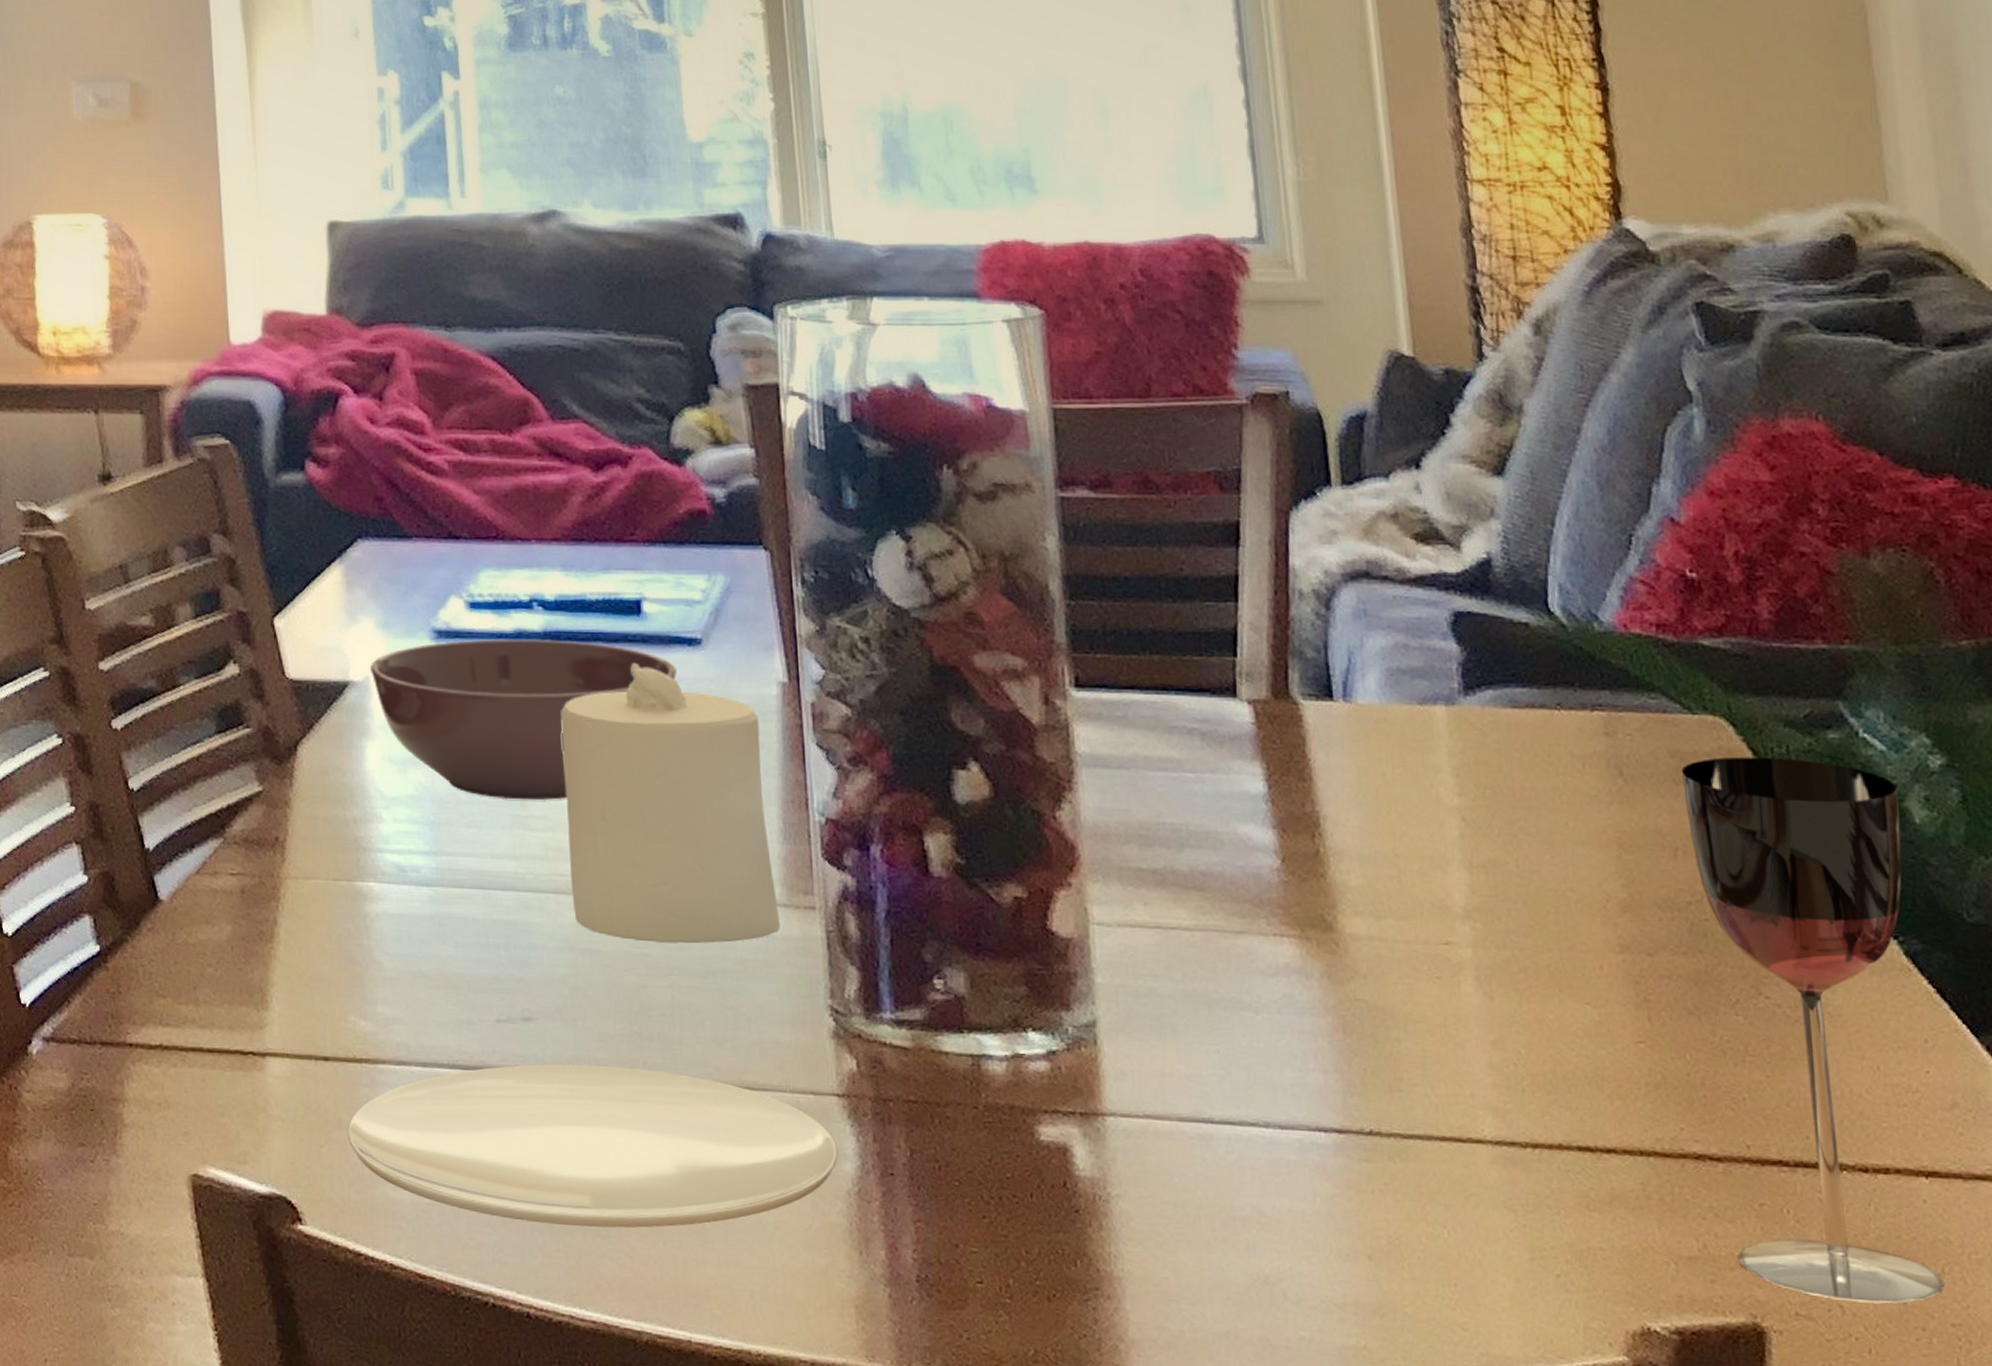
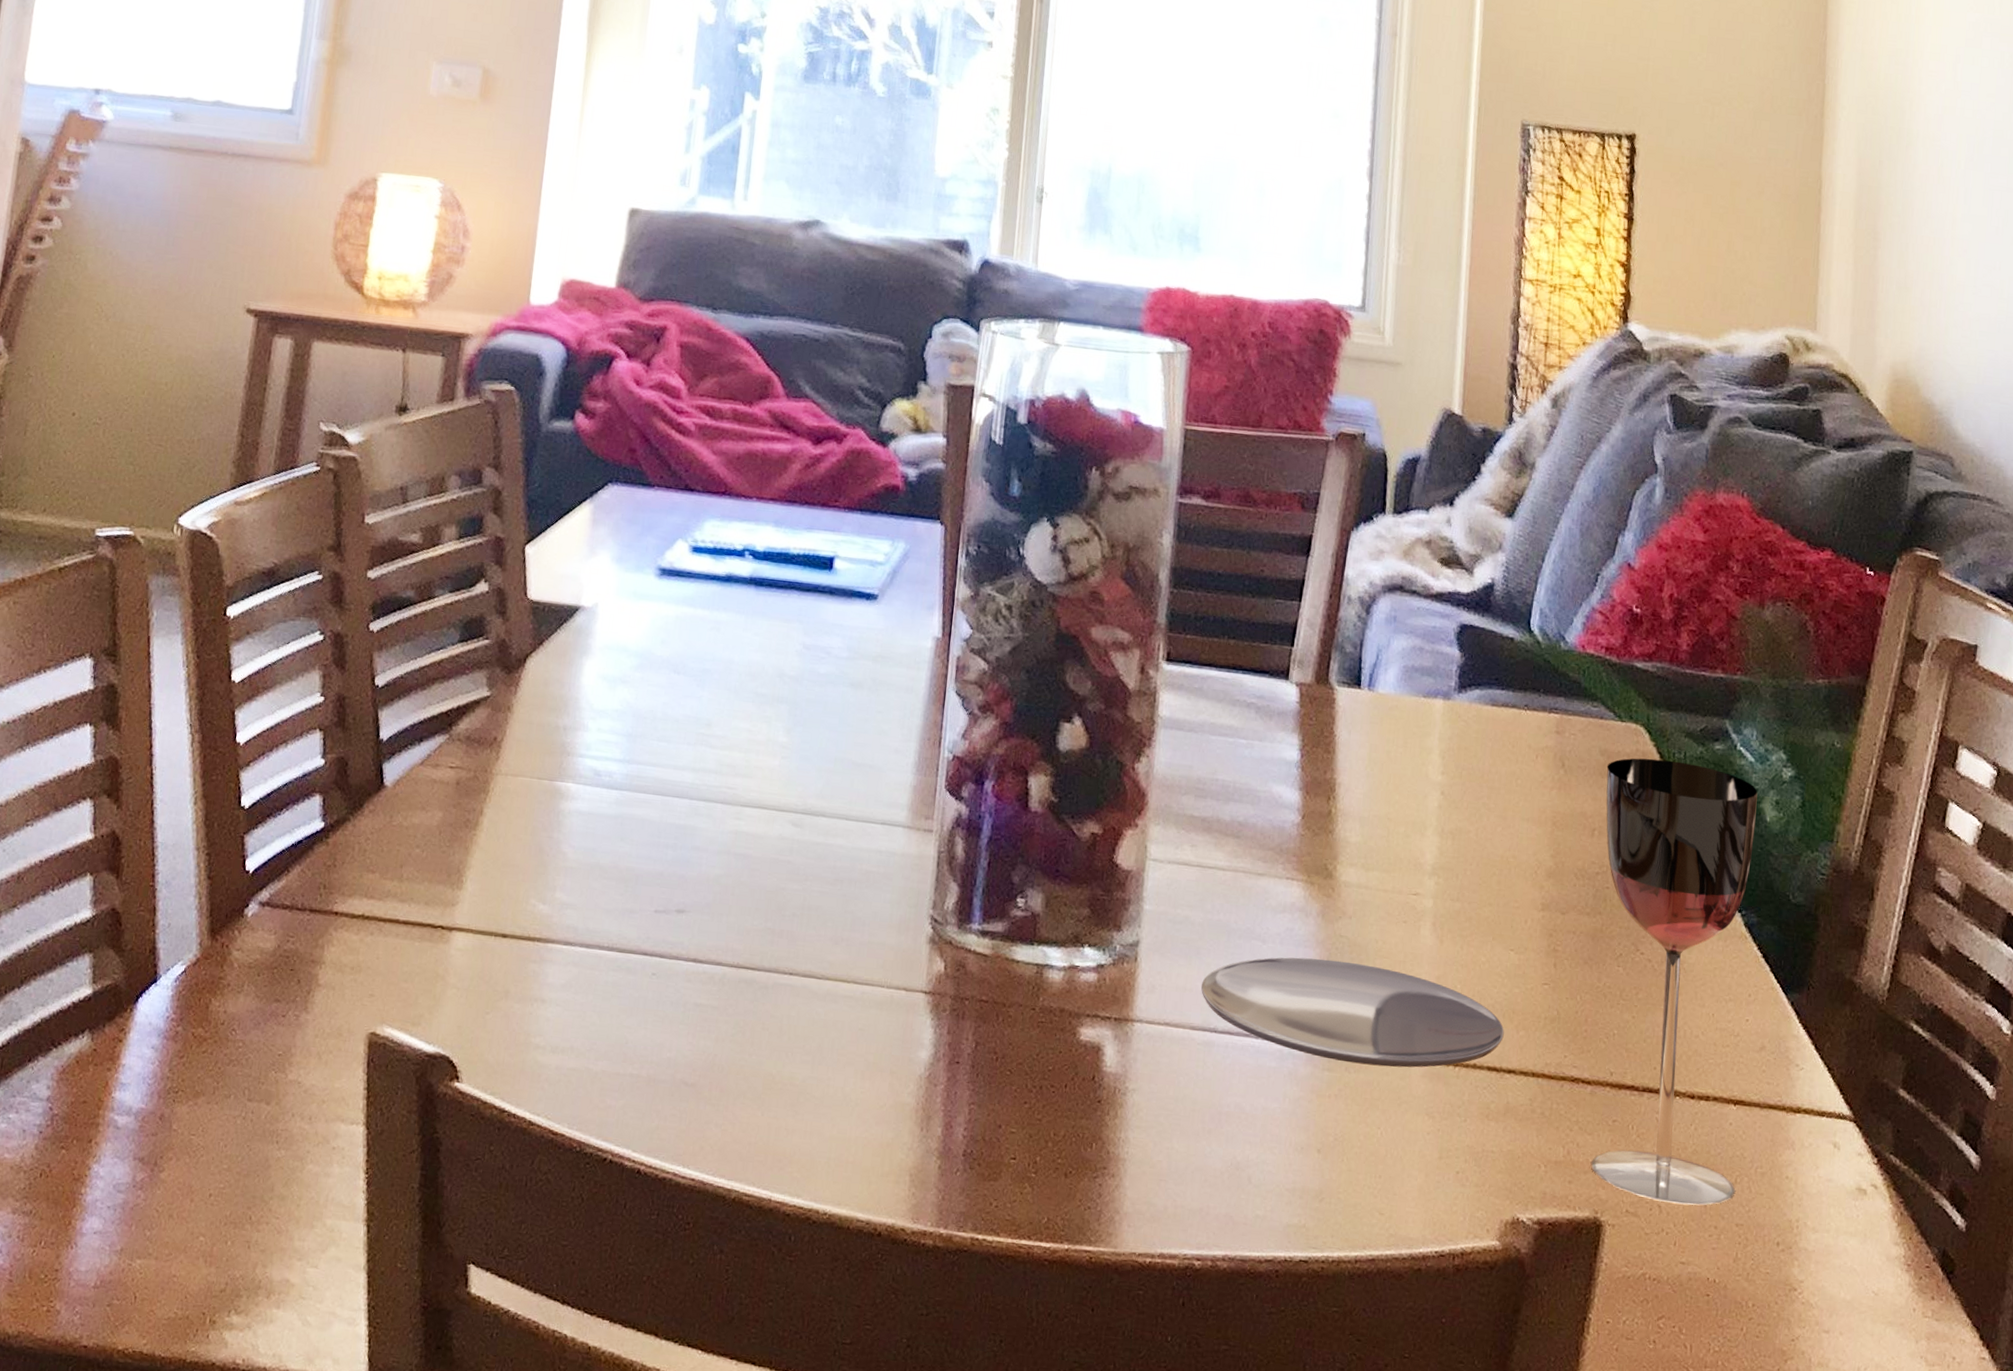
plate: present [347,1064,839,1228] -> none [511,951,918,1099]
bowl: present [369,639,678,800] -> none [599,579,854,723]
candle: present [561,664,780,944] -> none [735,611,913,856]
plate: none [1183,1028,1594,1153] -> present [1200,957,1504,1068]

